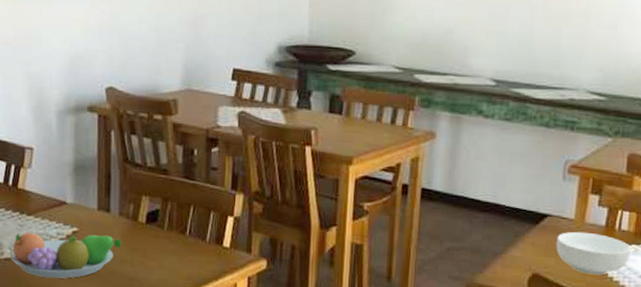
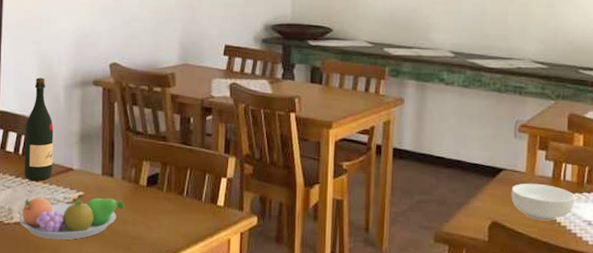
wine bottle: none [14,102,46,215] -> present [24,77,54,181]

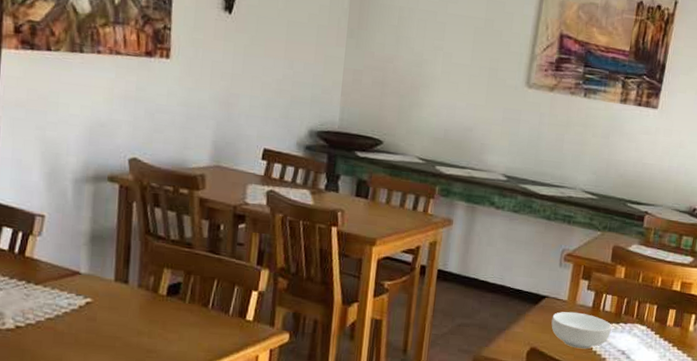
fruit bowl: present [19,197,125,240] -> none [12,302,140,350]
wine bottle: present [24,77,54,181] -> none [20,167,59,284]

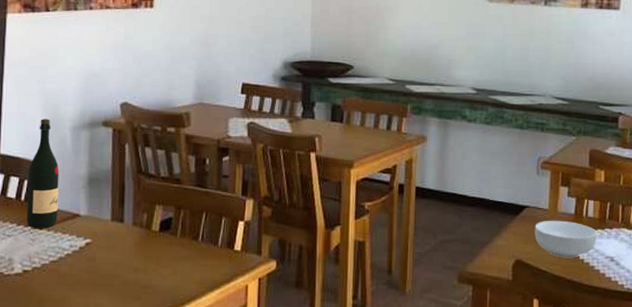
wine bottle: none [20,167,59,284] -> present [26,118,59,228]

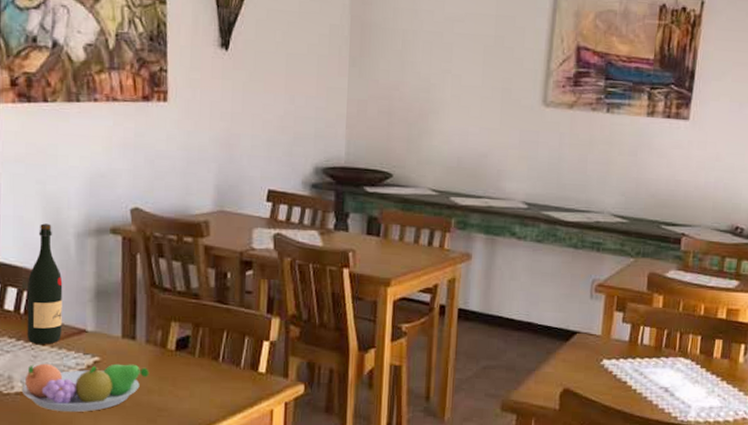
fruit bowl: none [20,245,136,290] -> present [21,363,149,412]
cereal bowl: present [534,220,597,258] -> none [585,347,652,388]

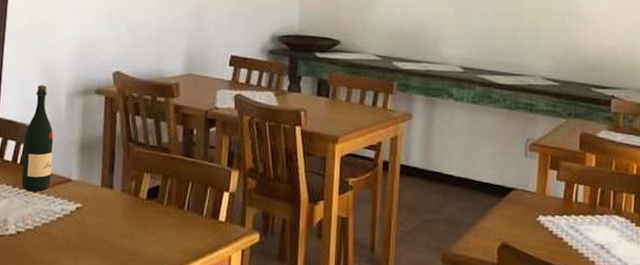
fruit bowl: present [21,363,149,412] -> none [14,208,124,254]

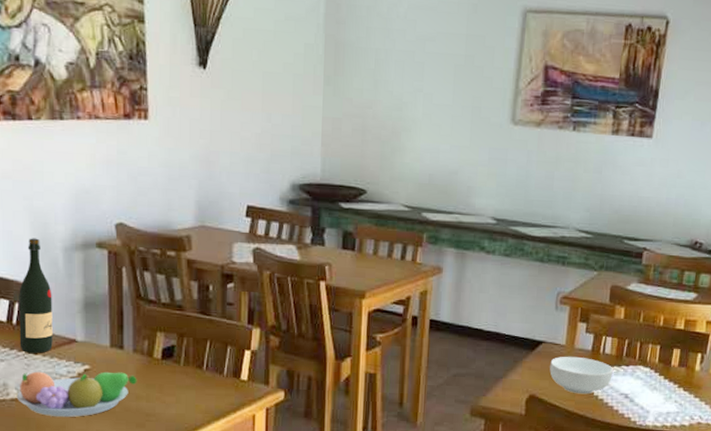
fruit bowl: none [14,208,124,254] -> present [16,371,137,417]
cereal bowl: none [521,204,587,244] -> present [549,356,613,395]

